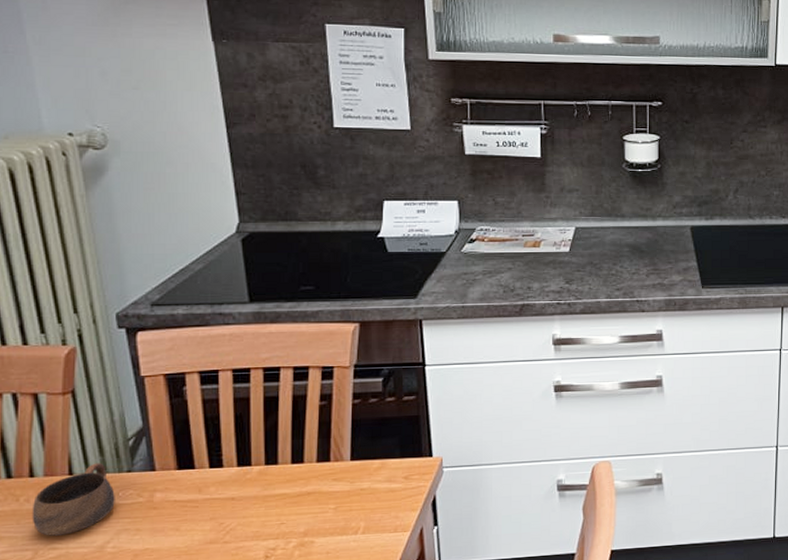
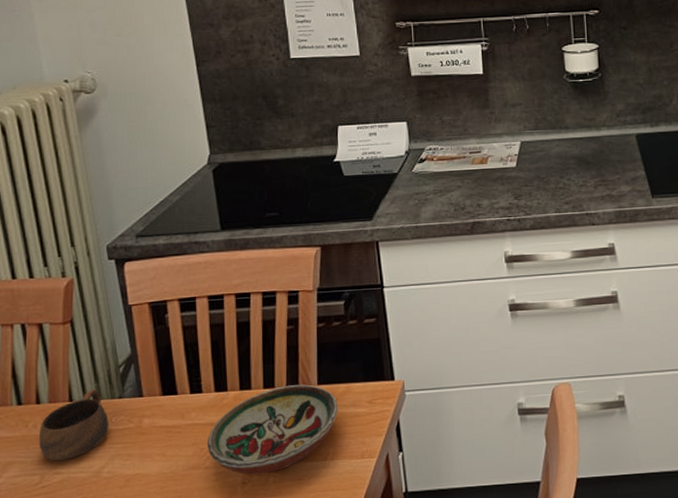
decorative bowl: none [226,460,372,549] -> present [206,384,339,475]

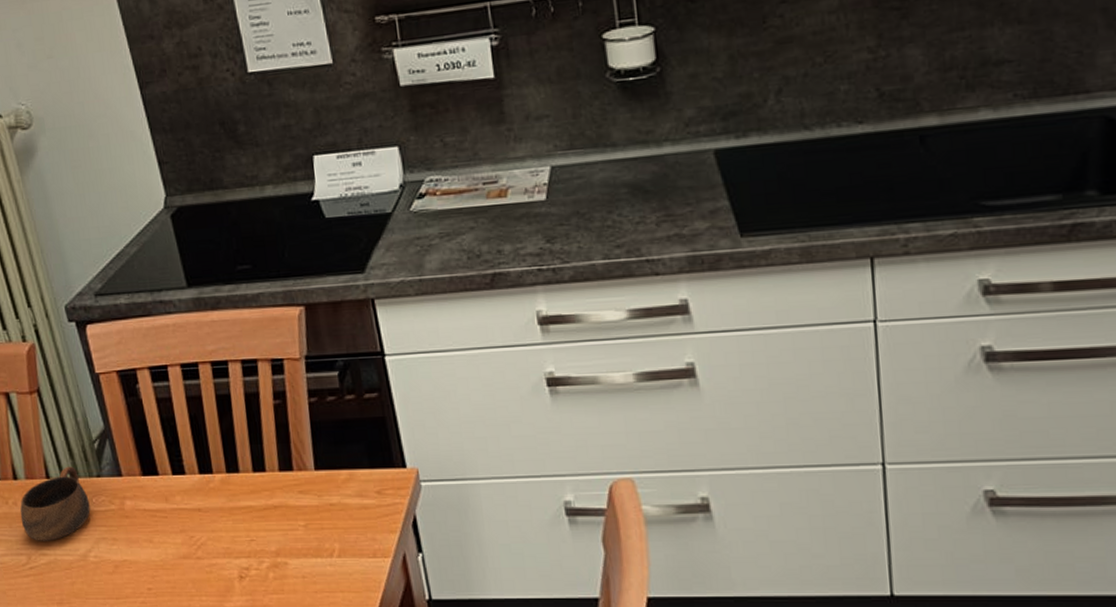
decorative bowl: present [206,384,339,475] -> none [196,469,342,569]

